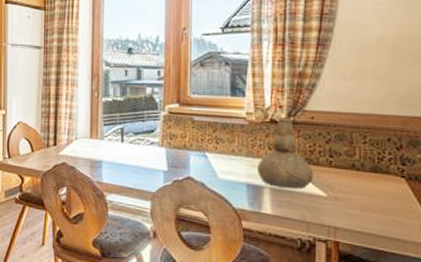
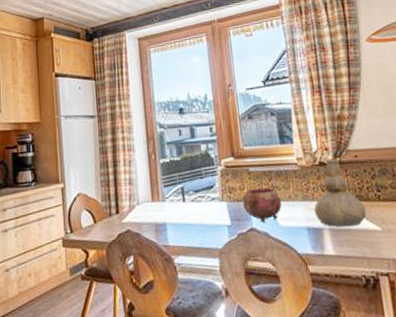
bowl: none [183,138,223,173] -> present [243,187,282,223]

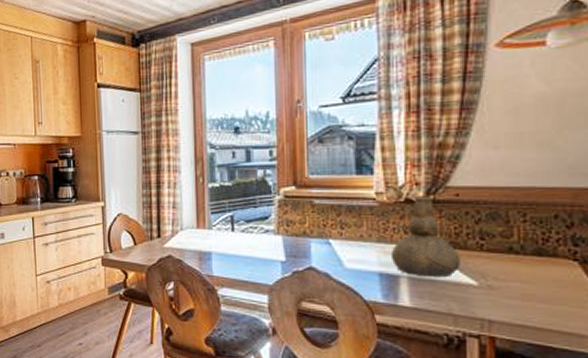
bowl: present [243,187,282,223] -> none [302,223,350,262]

